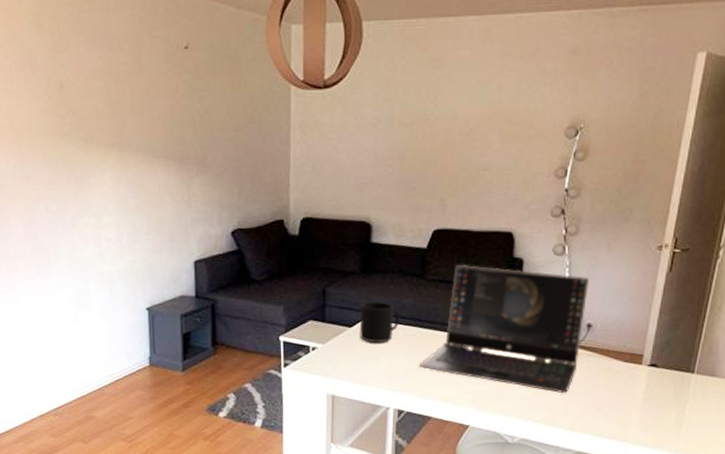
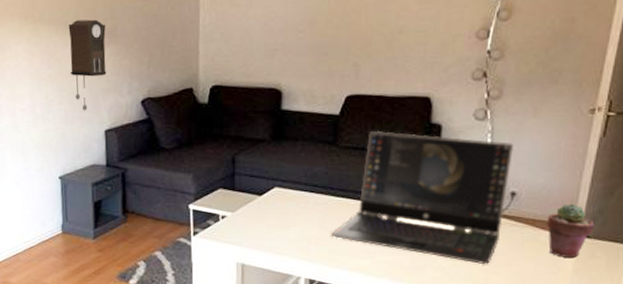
pendulum clock: none [156,148,196,242] -> present [68,19,107,111]
mug: present [359,302,400,343] -> none [270,170,311,212]
potted succulent: none [620,335,663,387] -> present [547,203,595,259]

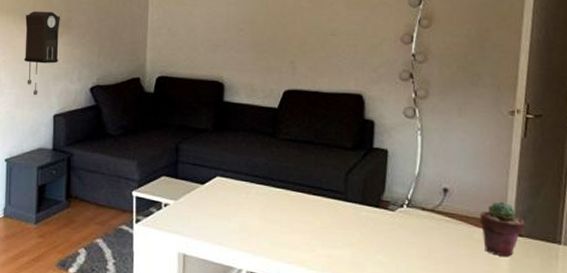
laptop computer: present [332,130,514,265] -> none [273,124,443,262]

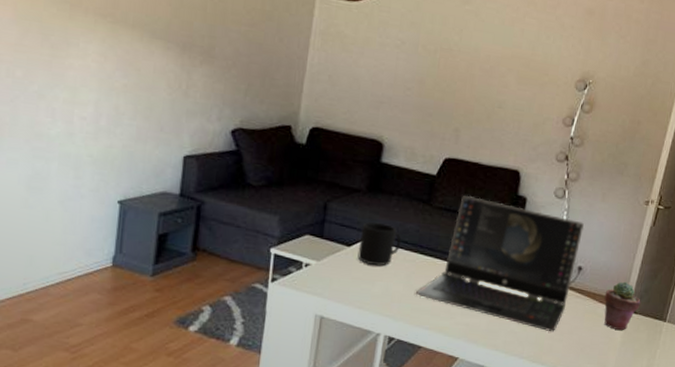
pendulum clock: present [23,11,60,96] -> none [150,30,201,132]
mug: none [212,160,252,202] -> present [357,222,402,266]
laptop computer: none [273,124,443,262] -> present [416,195,584,333]

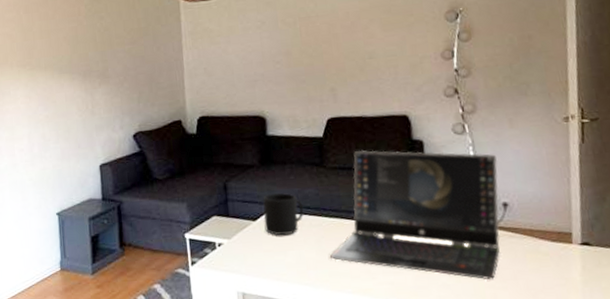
potted succulent: present [604,281,641,331] -> none [544,211,594,269]

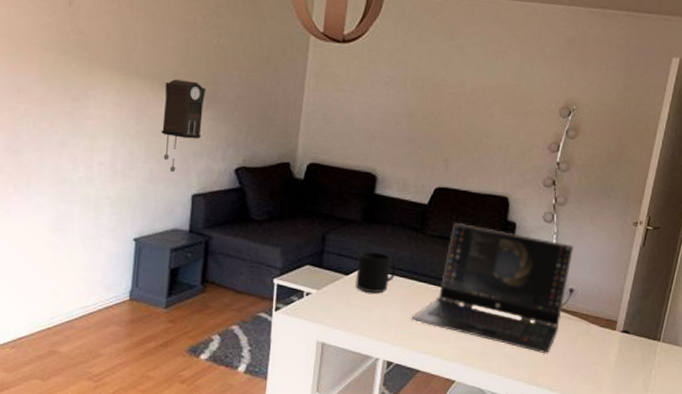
pendulum clock: none [63,63,100,148] -> present [161,79,206,173]

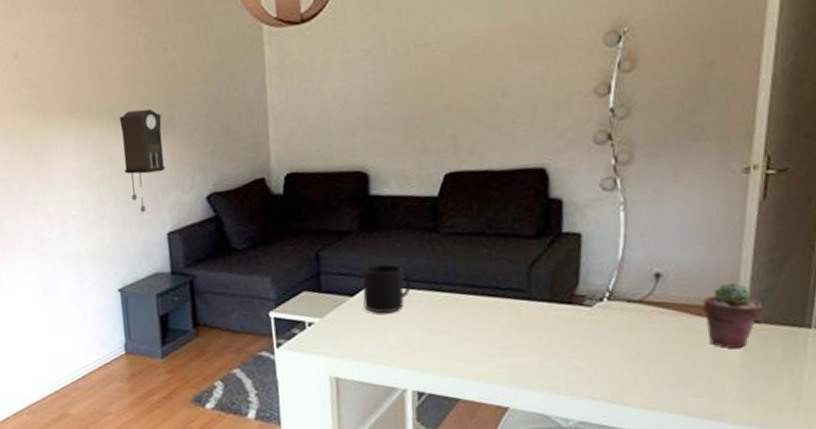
laptop computer: present [412,222,574,354] -> none [441,211,654,363]
potted succulent: none [597,302,634,352] -> present [702,282,763,349]

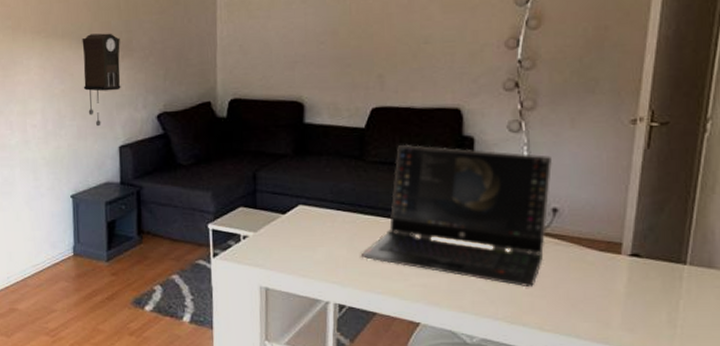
mug: present [362,264,412,314] -> none [294,186,338,231]
laptop computer: none [441,211,654,363] -> present [362,144,553,288]
potted succulent: present [702,282,763,349] -> none [593,220,646,280]

